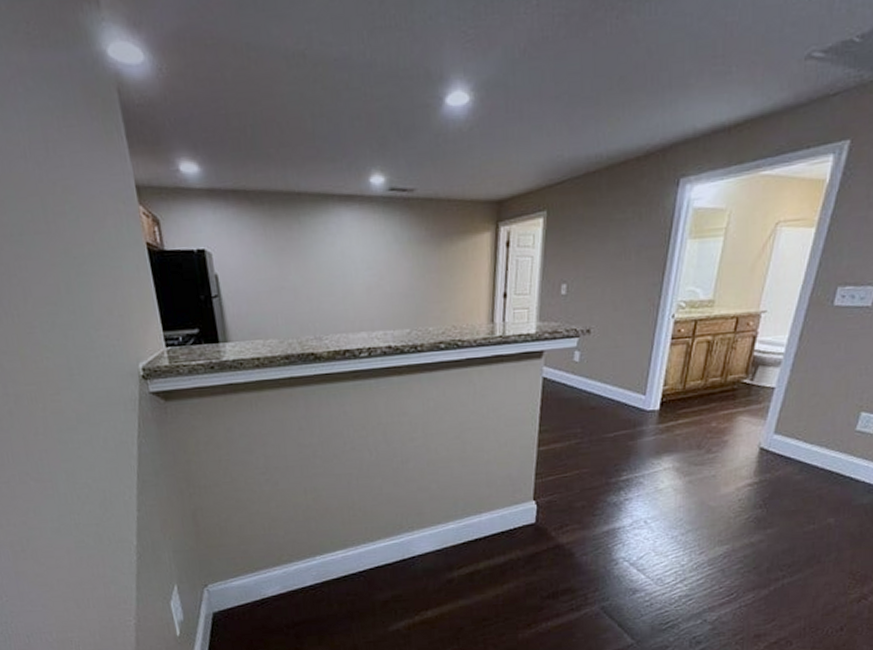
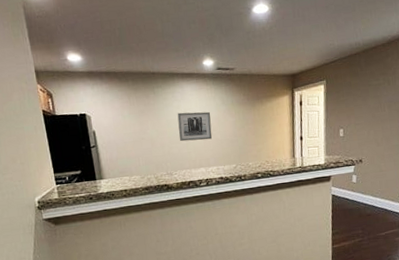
wall art: none [331,252,379,294] -> present [177,111,212,142]

